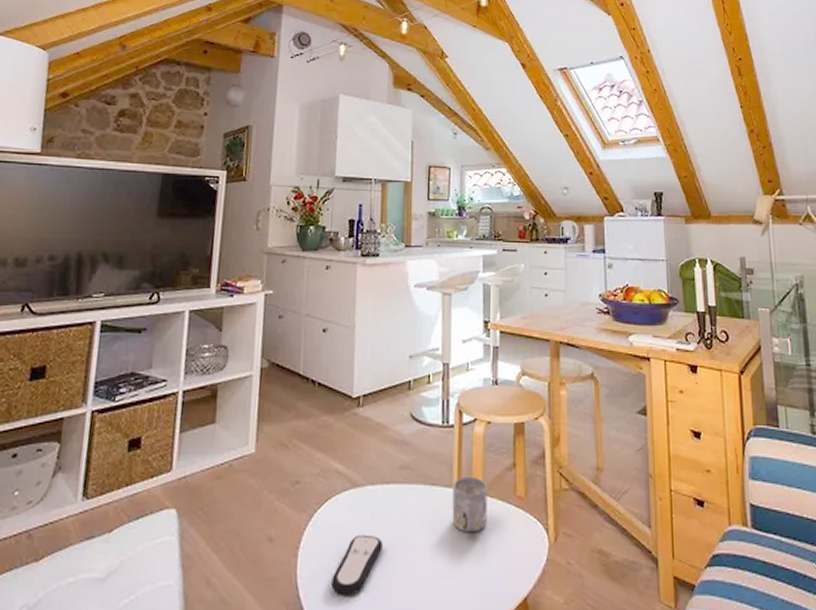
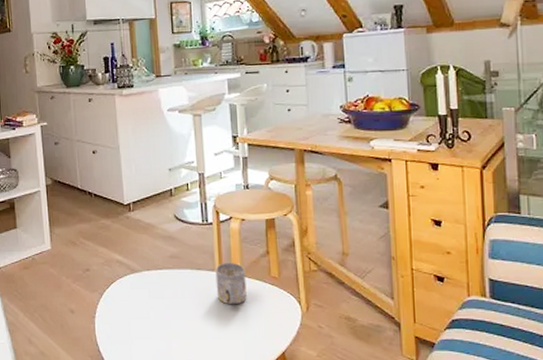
remote control: present [331,534,383,596] -> none [123,307,161,350]

